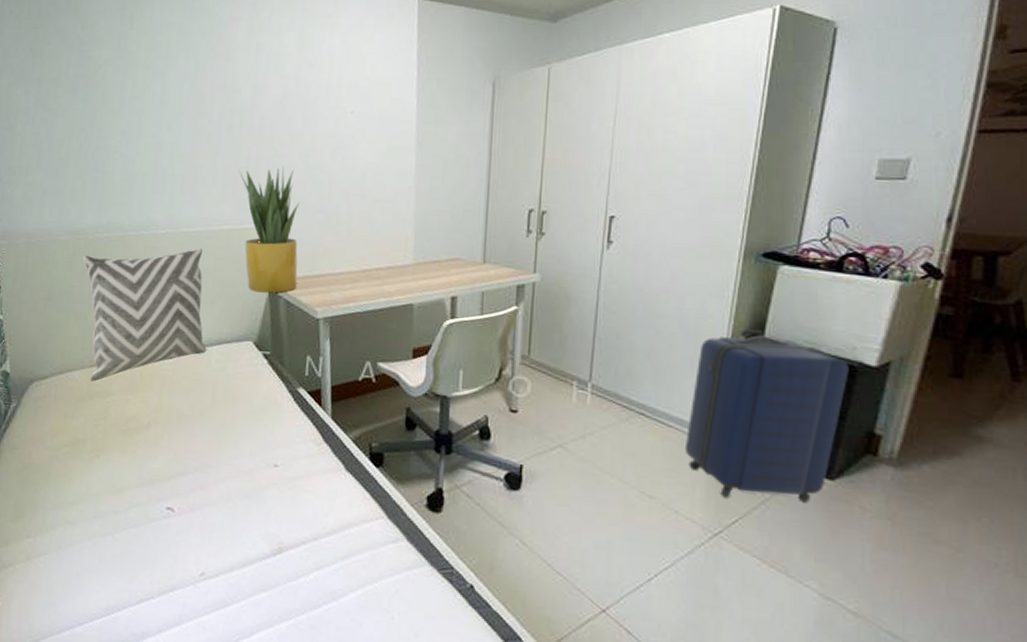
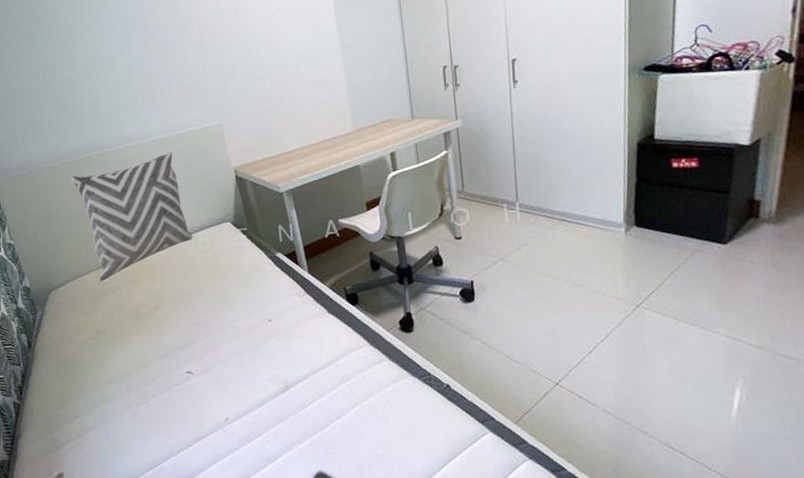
planter: present [239,166,300,294] -> none [189,67,258,180]
suitcase: present [686,329,849,503] -> none [602,133,728,275]

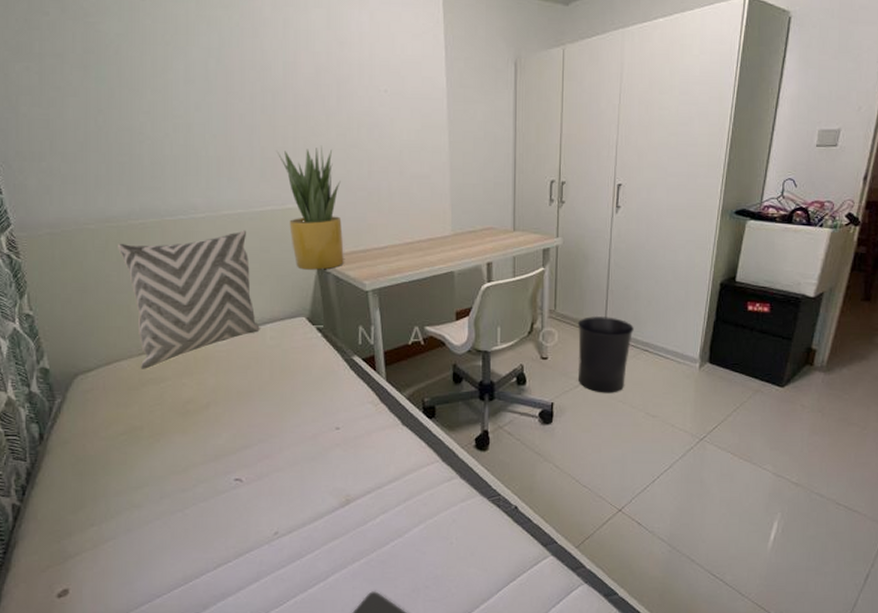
planter: none [189,67,258,180] -> present [276,145,344,270]
waste bin: none [487,190,548,267] -> present [577,315,634,393]

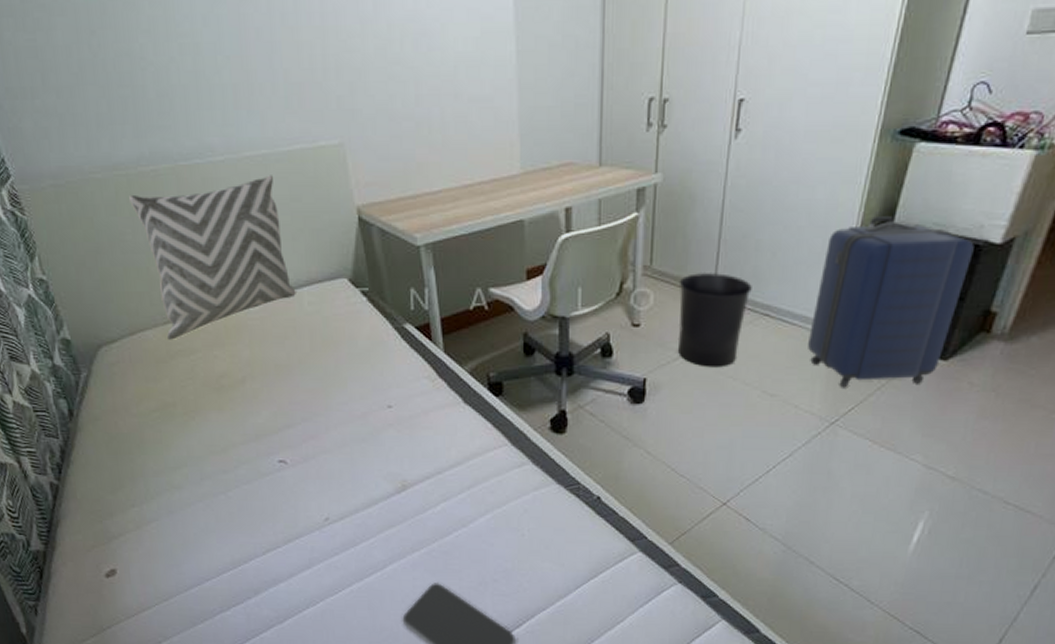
planter: present [276,145,344,270] -> none [302,63,390,222]
suitcase: none [679,275,795,410] -> present [808,216,975,388]

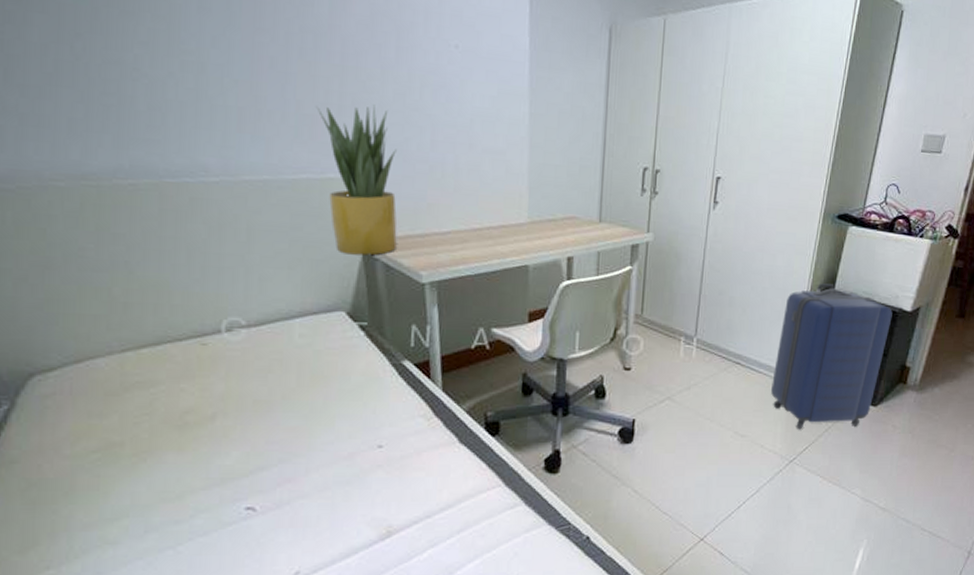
pillow: present [128,175,296,340] -> none [95,201,287,370]
planter: none [302,63,390,222] -> present [316,104,398,256]
waste bin: present [677,272,752,368] -> none [663,322,726,410]

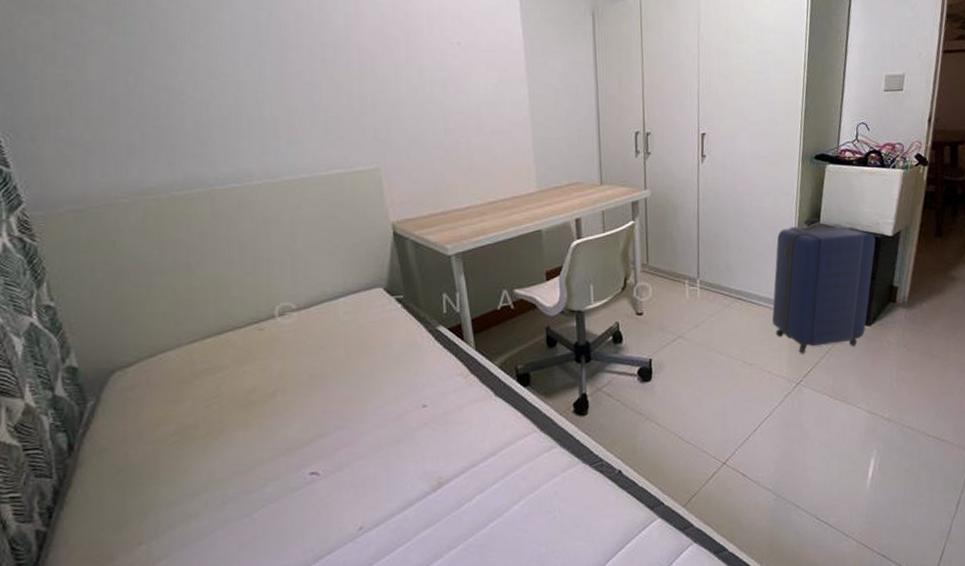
planter: present [316,104,398,256] -> none [341,102,423,237]

